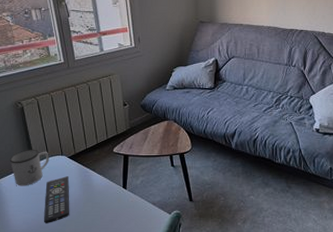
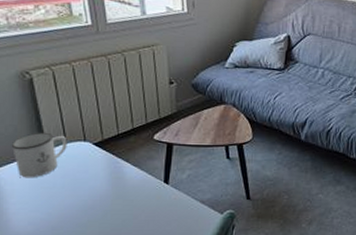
remote control: present [44,176,70,223] -> none [58,167,94,224]

